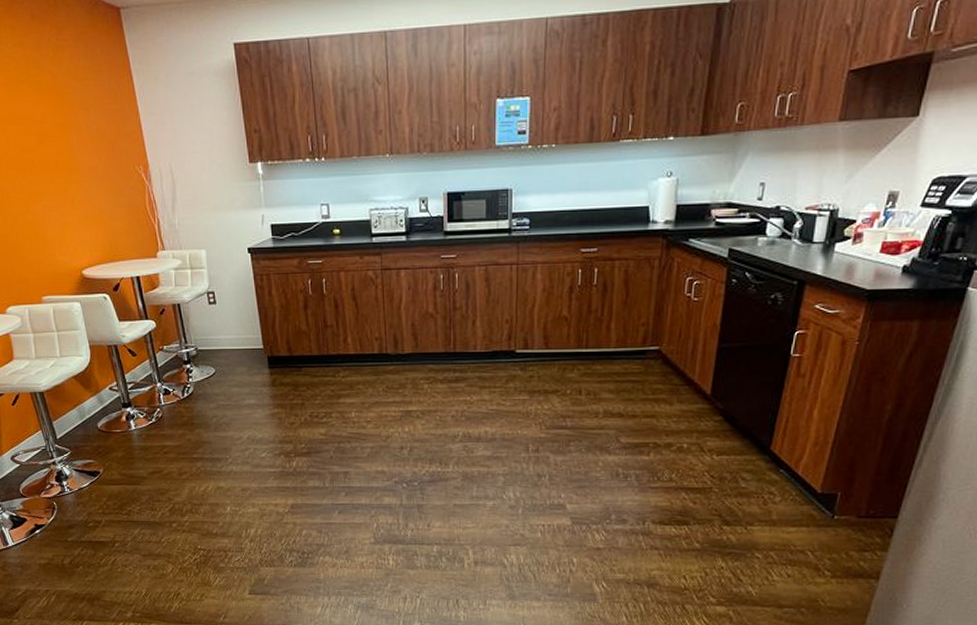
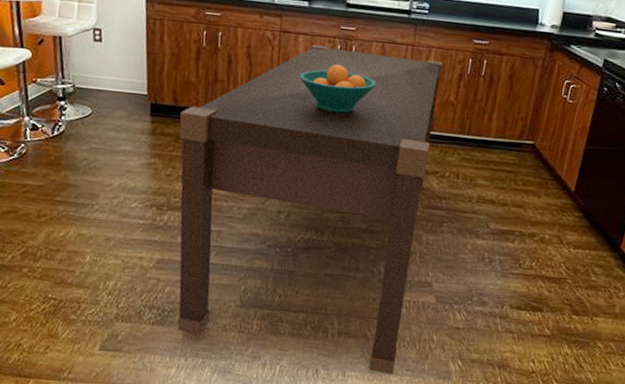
dining table: none [296,276,550,601] -> present [177,44,443,375]
fruit bowl: none [406,293,484,343] -> present [300,63,377,114]

